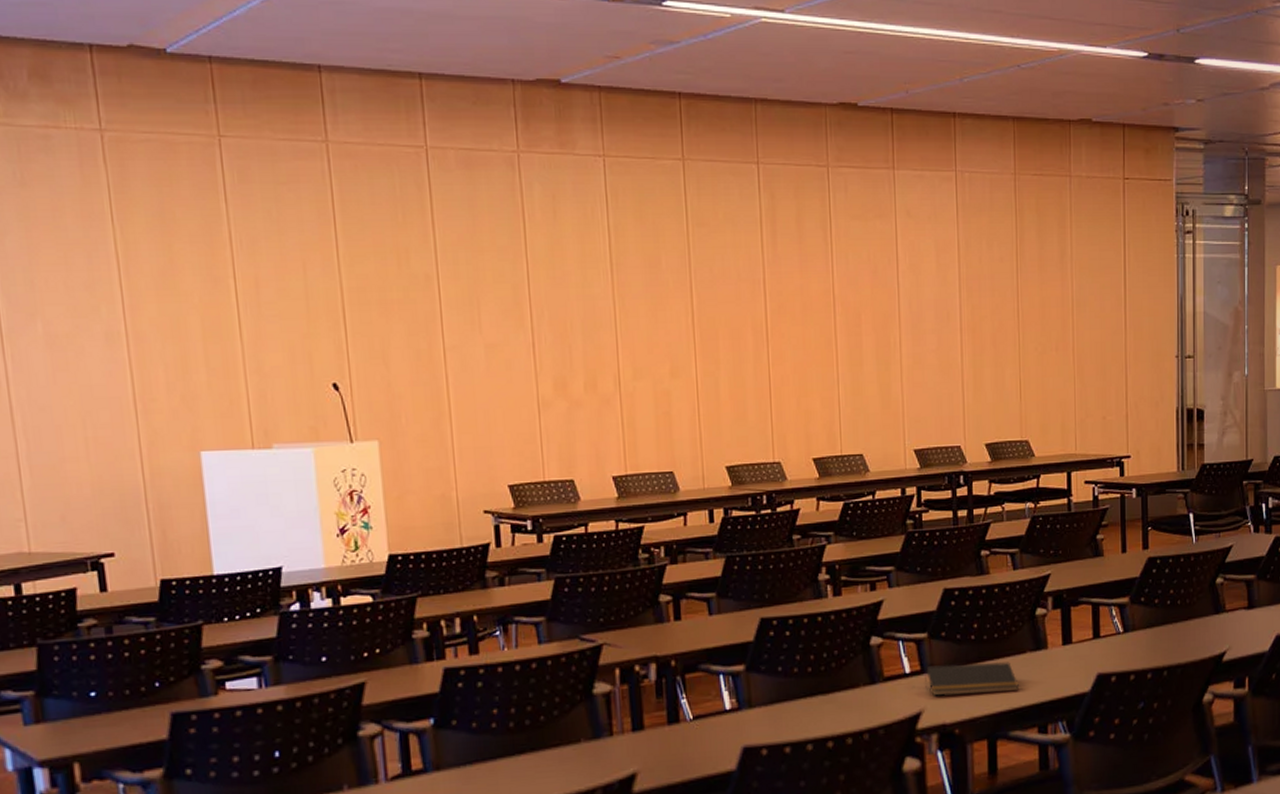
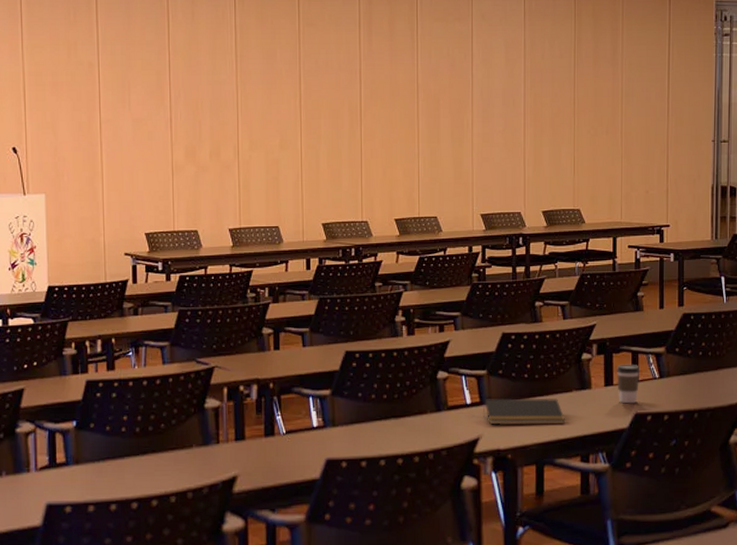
coffee cup: none [1075,618,1102,664] -> present [616,364,640,404]

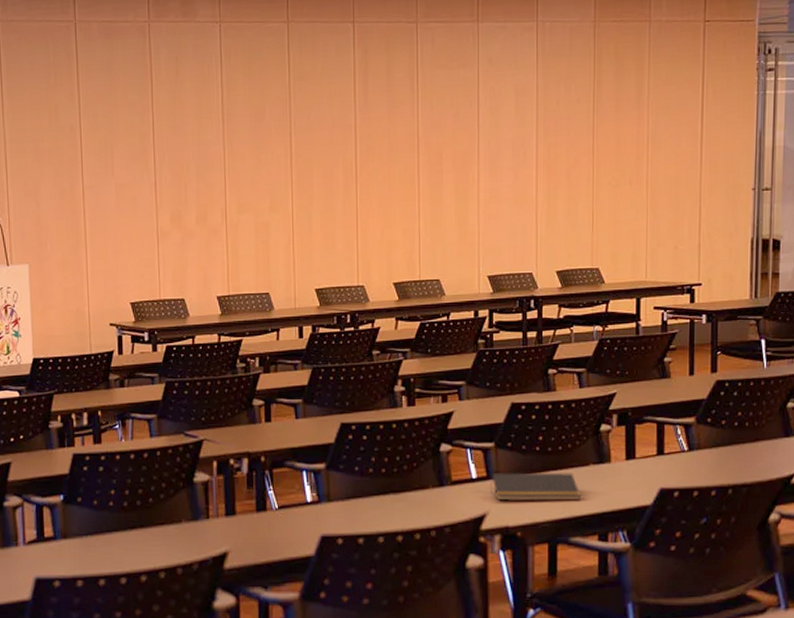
coffee cup: present [616,364,640,404] -> none [639,435,667,479]

